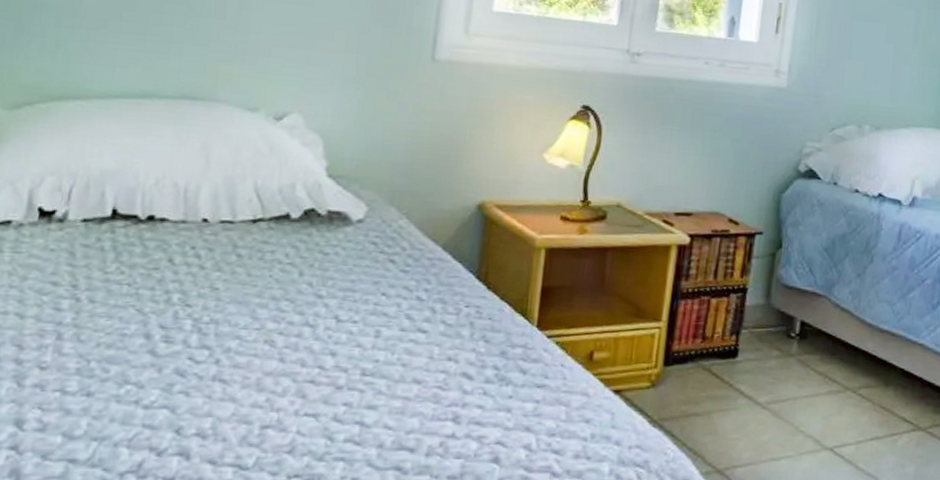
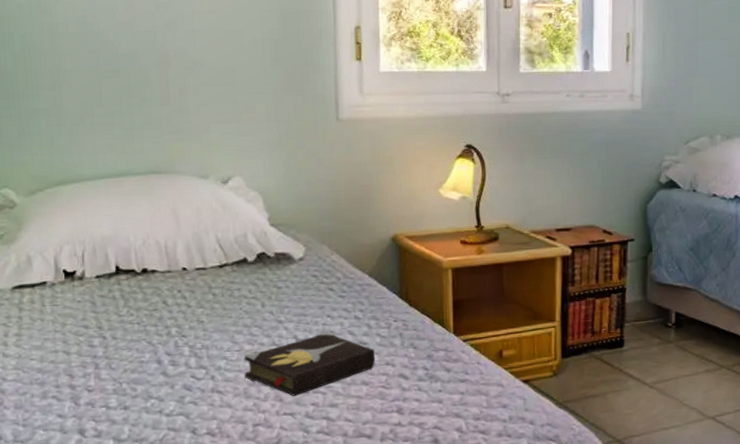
hardback book: none [261,313,435,392] -> present [245,331,375,396]

